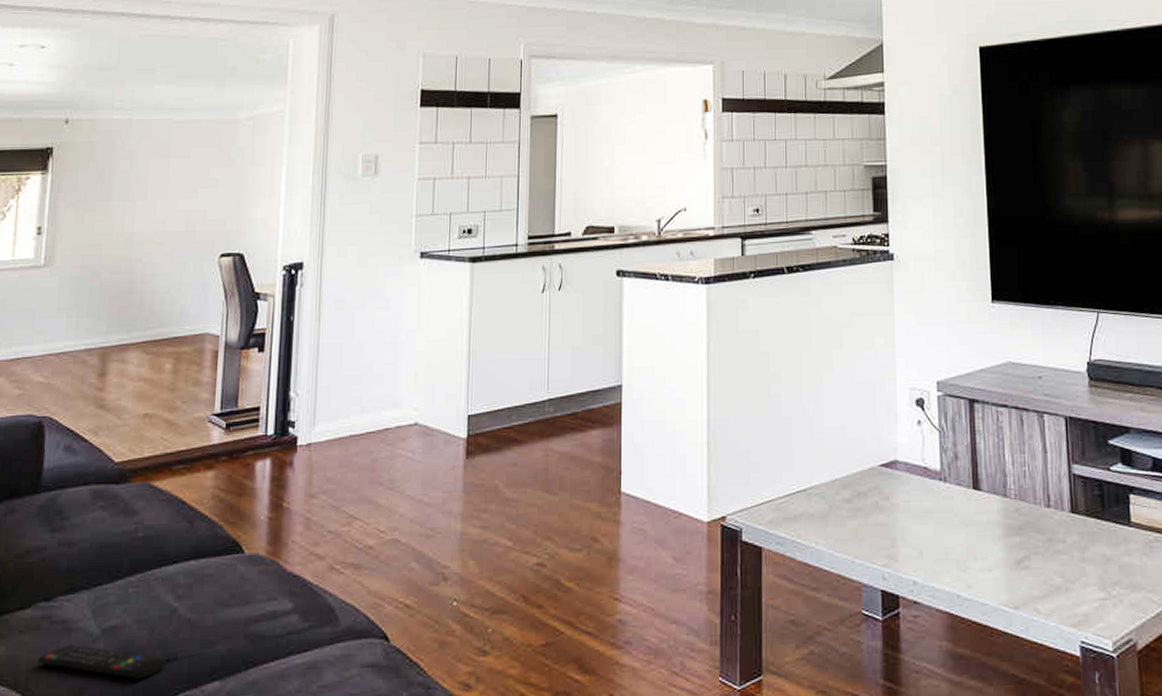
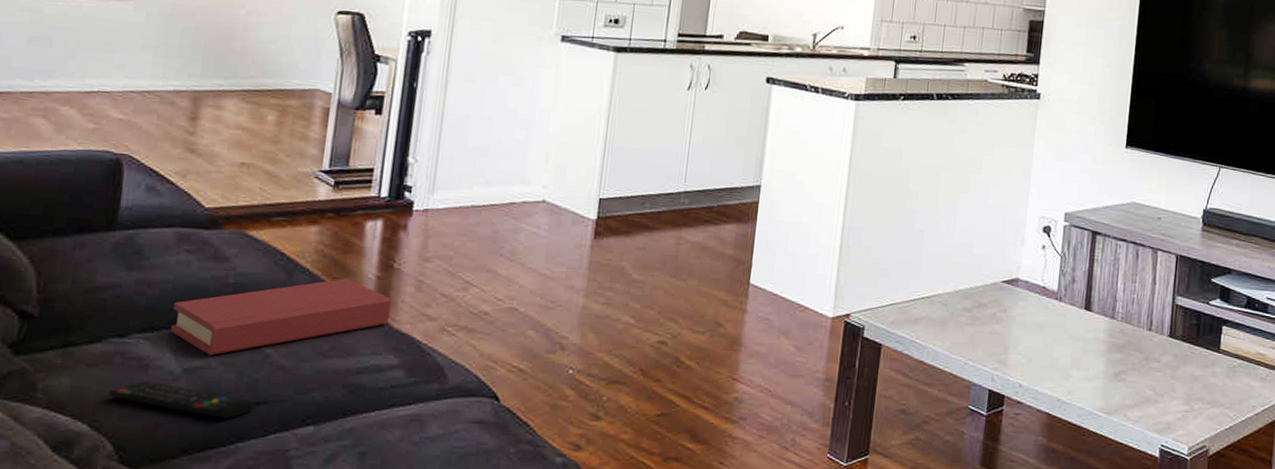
hardback book: none [90,522,282,613] -> present [171,278,391,356]

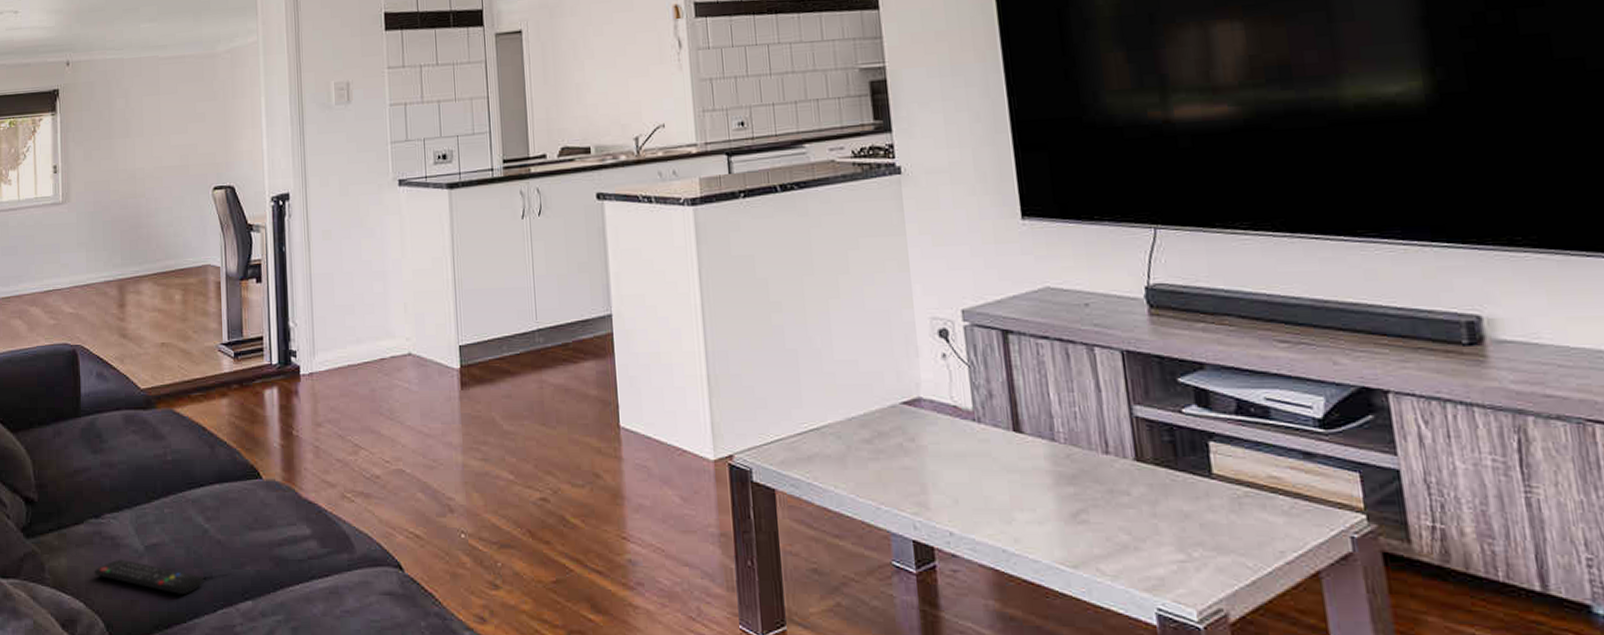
hardback book: present [171,278,391,356] -> none [131,448,296,532]

